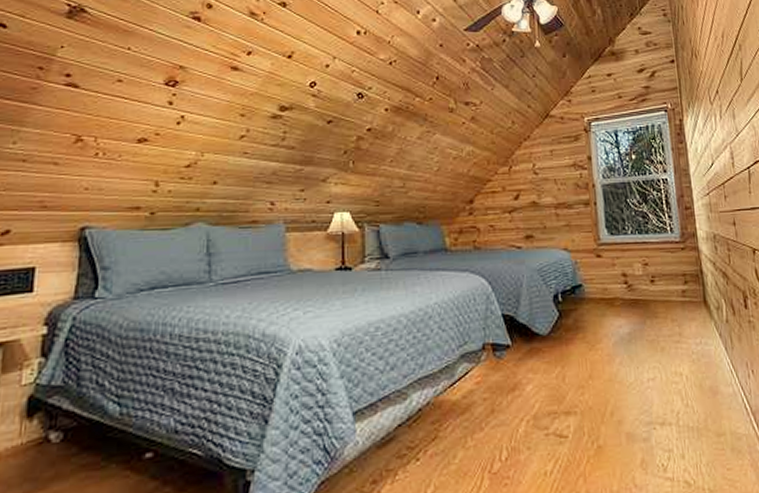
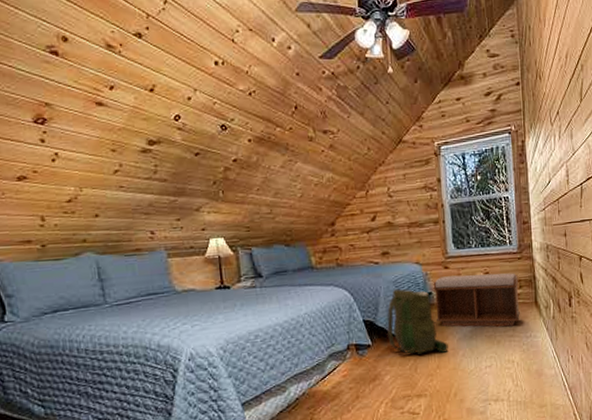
backpack: none [530,278,603,360] -> present [387,289,449,354]
bench: none [584,265,687,330] -> present [433,273,520,327]

